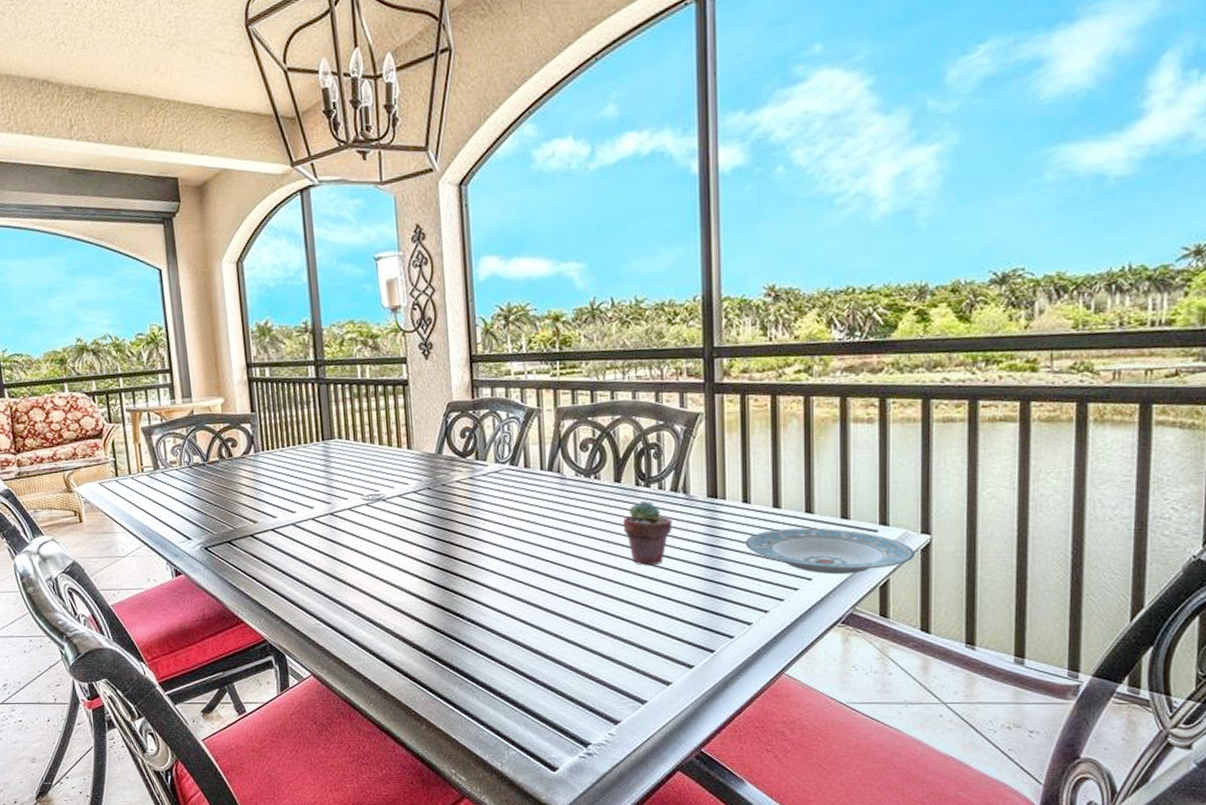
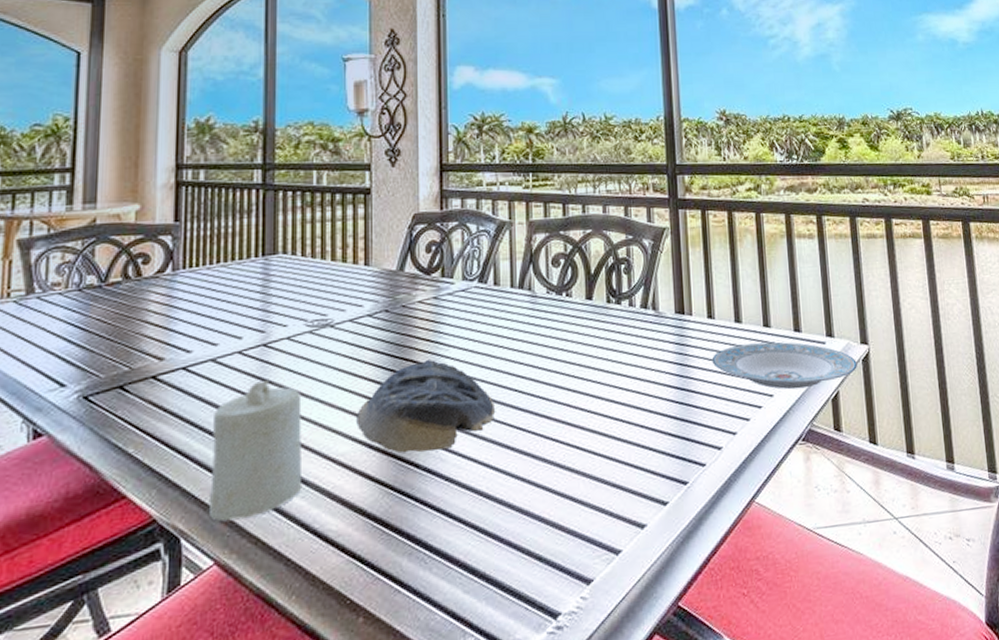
candle: none [299,541,370,646] -> present [210,379,302,522]
decorative bowl: none [409,531,530,607] -> present [356,360,496,453]
potted succulent: present [623,500,673,565] -> none [595,318,643,390]

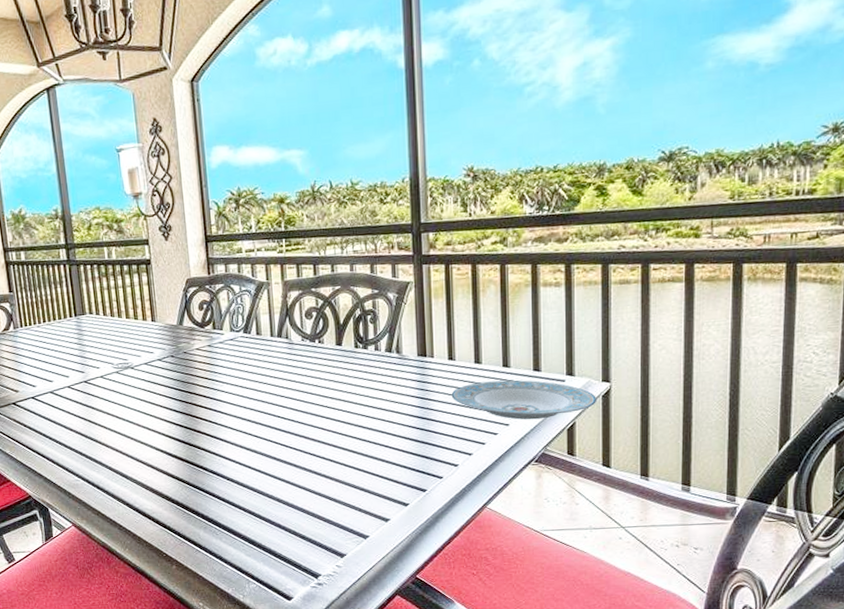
candle: present [210,379,302,522] -> none [57,406,124,499]
decorative bowl: present [356,360,496,453] -> none [157,393,264,460]

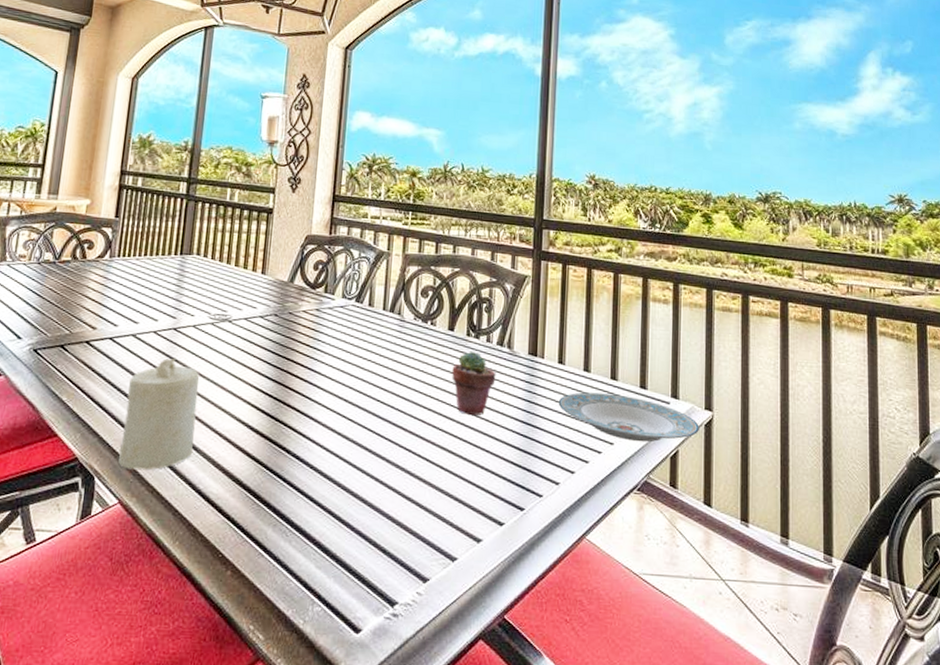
candle: none [57,406,124,499] -> present [118,357,200,471]
potted succulent: none [344,361,388,418] -> present [452,351,496,415]

